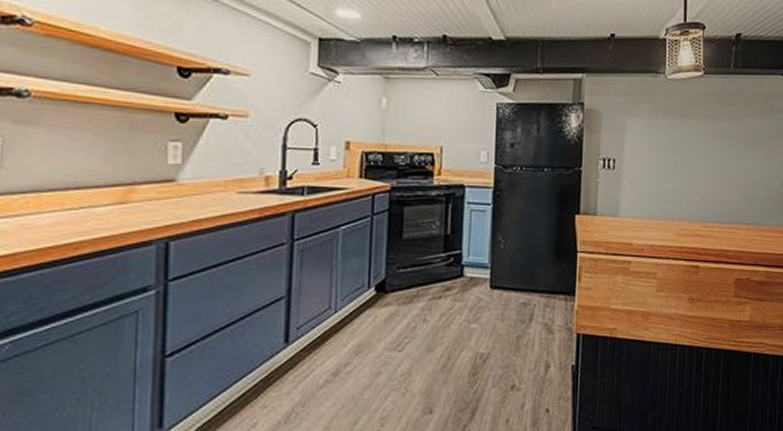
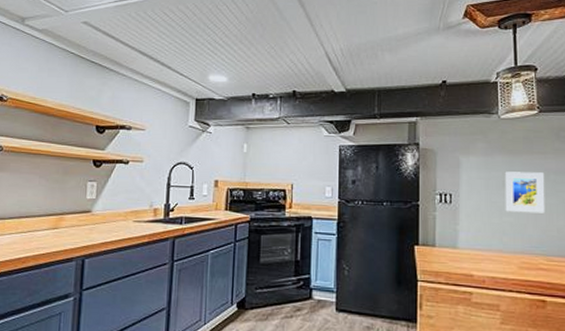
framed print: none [666,135,706,179] -> present [504,171,545,213]

